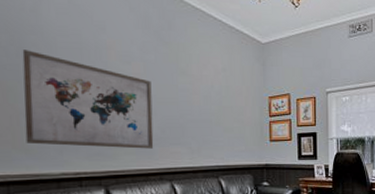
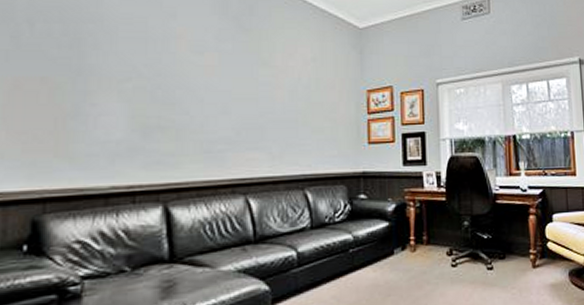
wall art: present [22,49,154,149] -> none [71,40,227,156]

